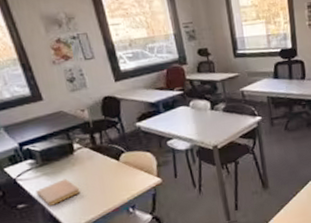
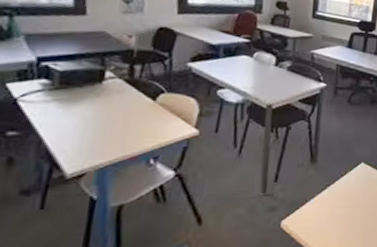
notebook: present [36,179,81,207] -> none [37,110,97,141]

